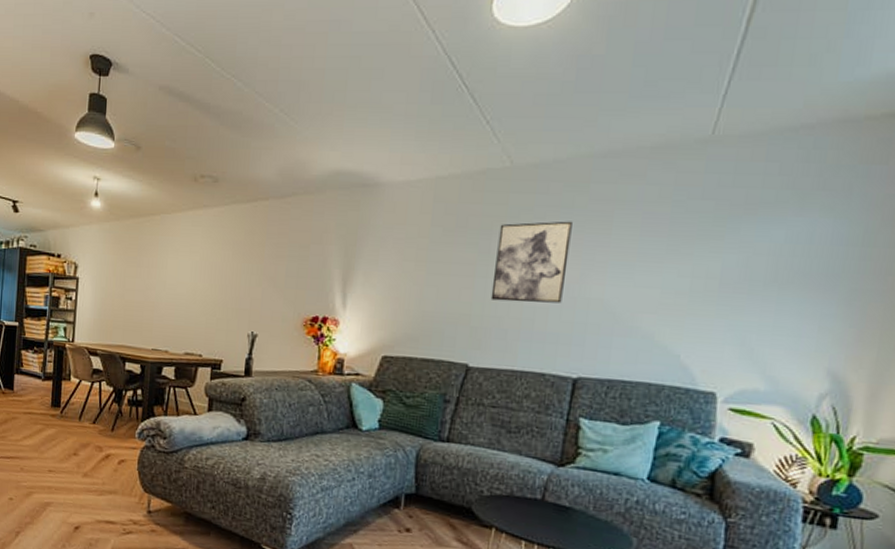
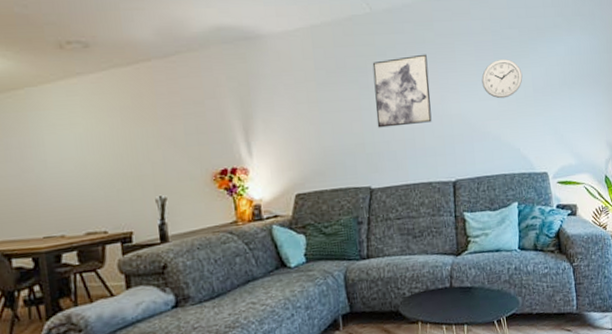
wall clock: none [642,237,708,289] -> present [481,58,523,99]

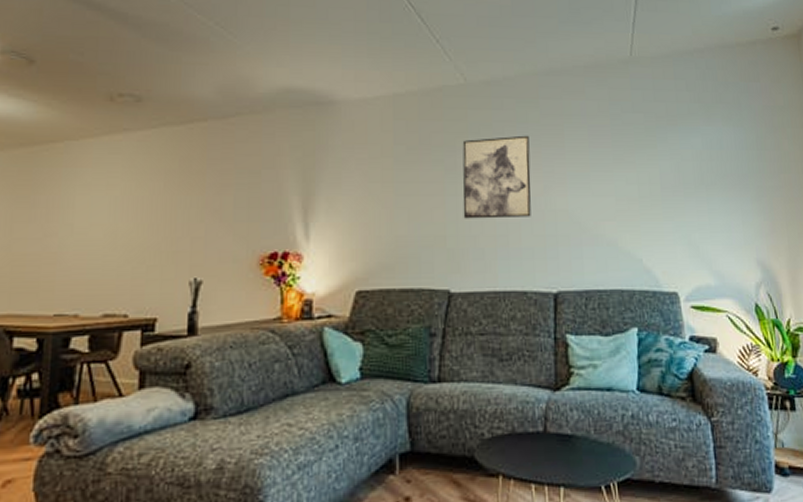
wall clock: present [481,58,523,99] -> none [596,147,648,195]

